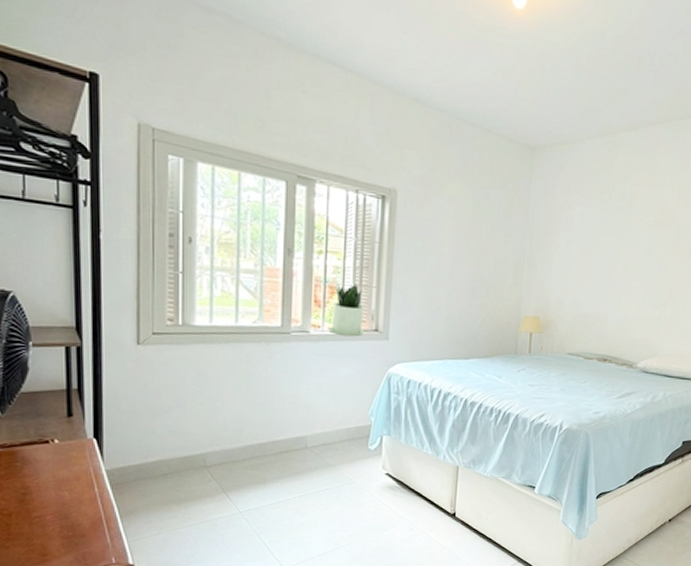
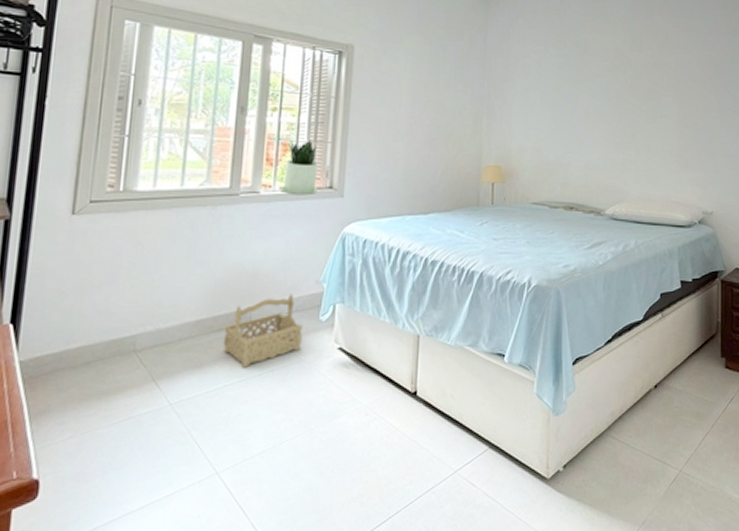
decorative basket: none [283,425,354,486] -> present [223,293,303,368]

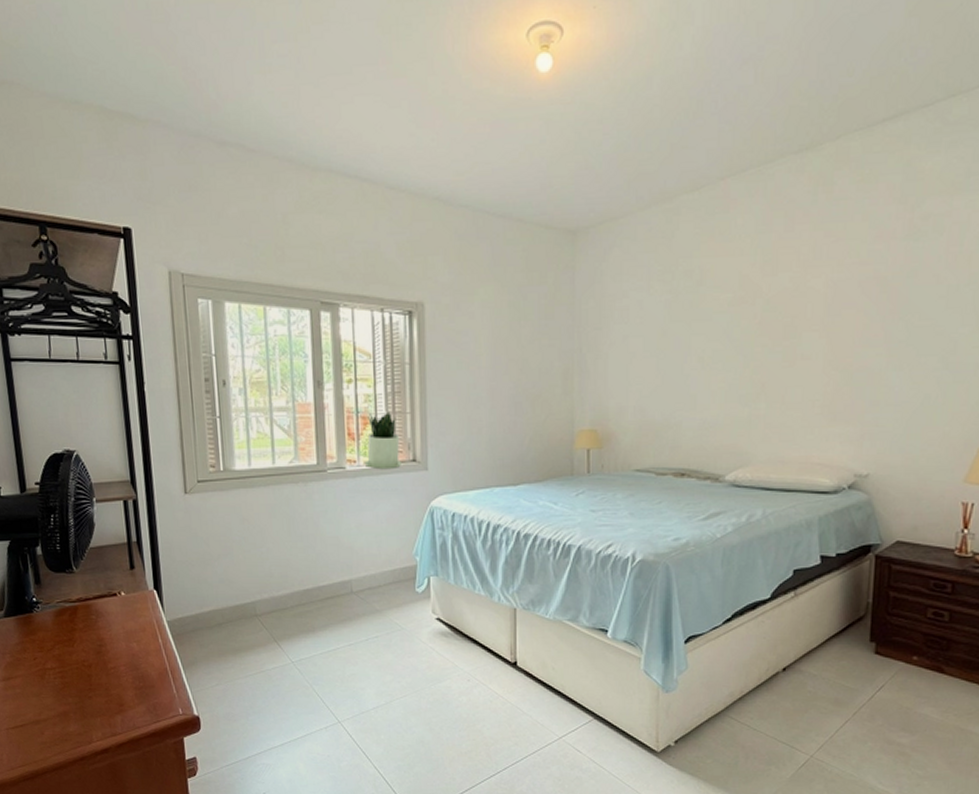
decorative basket: present [223,293,303,368] -> none [329,566,402,633]

